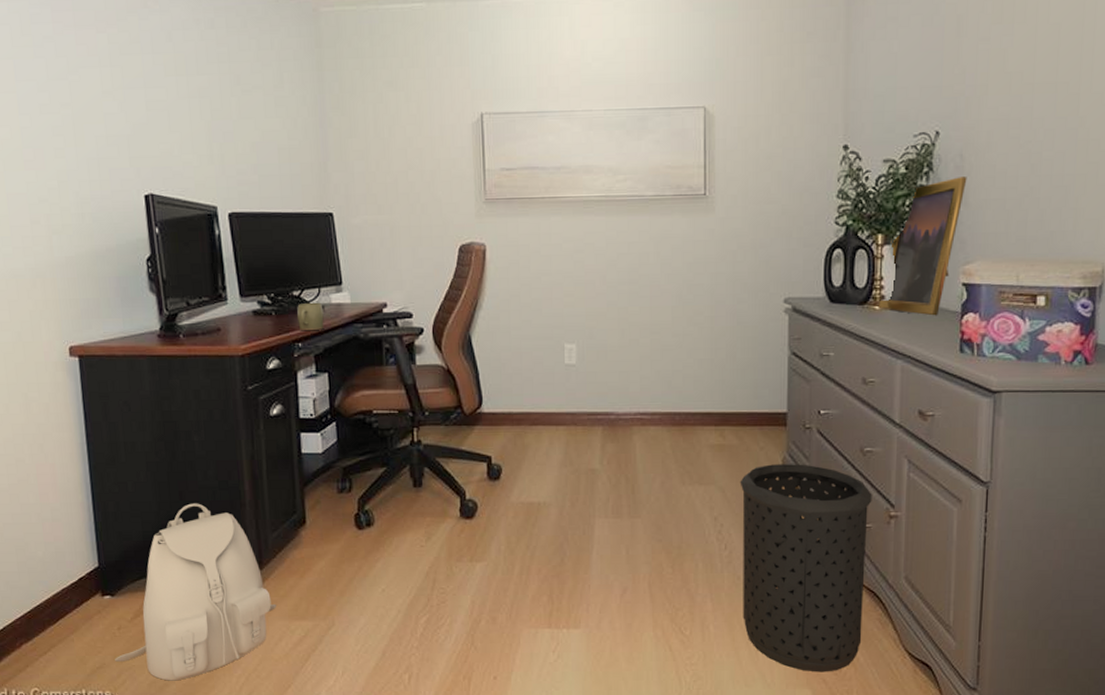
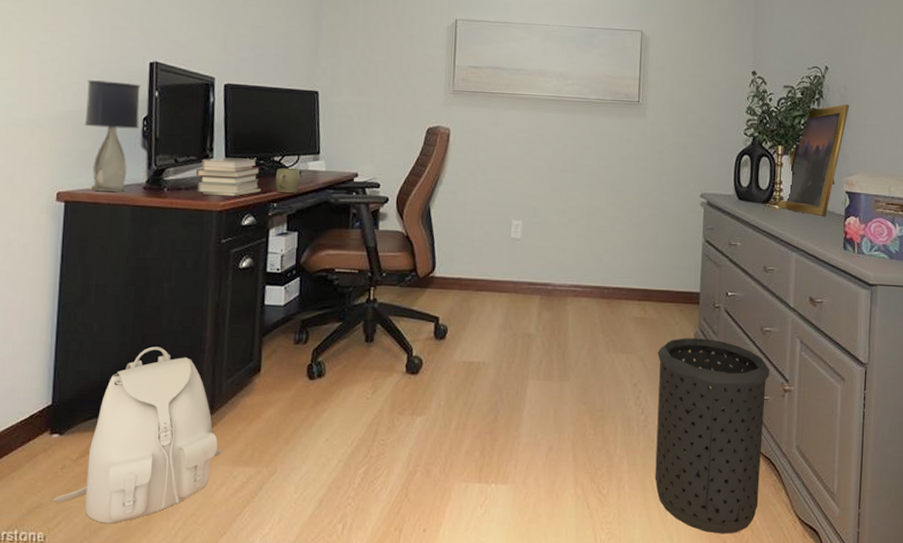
table lamp: none [81,220,144,343] -> present [84,80,141,193]
books: none [211,295,283,339] -> present [196,157,261,197]

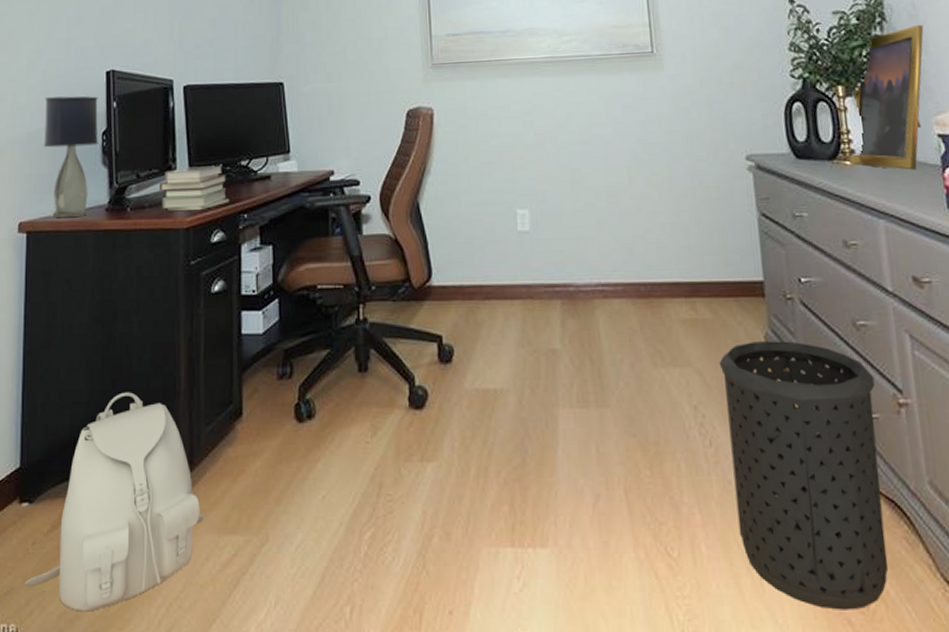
mug: present [275,168,300,194] -> none [244,171,271,202]

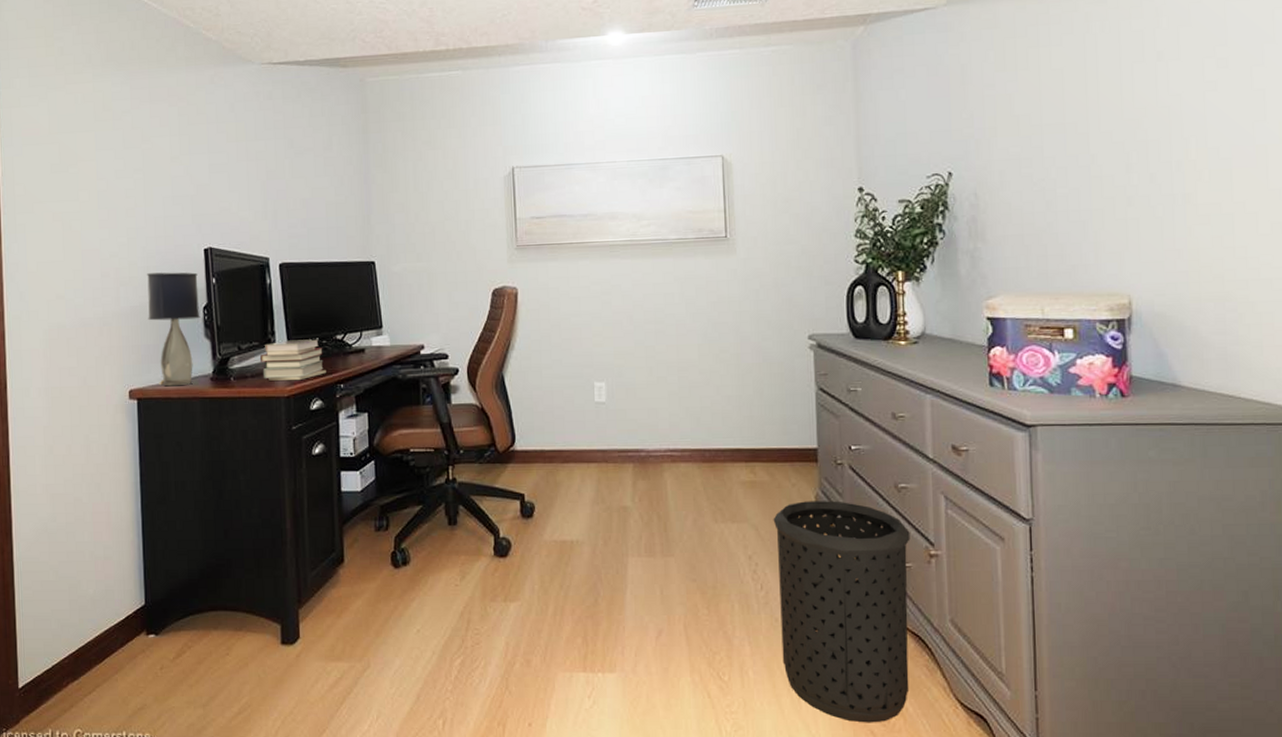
backpack: present [25,392,205,612] -> none [156,541,314,724]
picture frame: present [848,25,924,171] -> none [902,214,983,350]

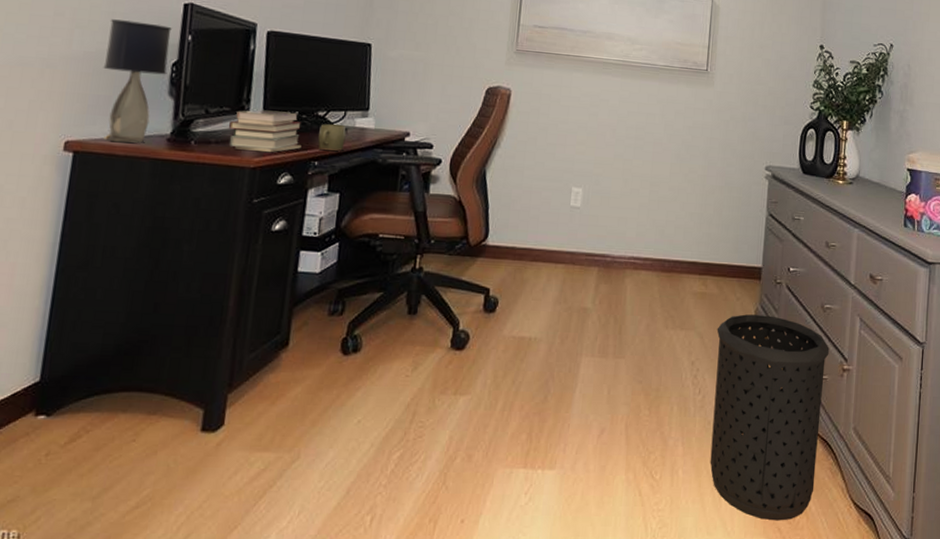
mug: none [340,345,365,373] -> present [317,124,346,152]

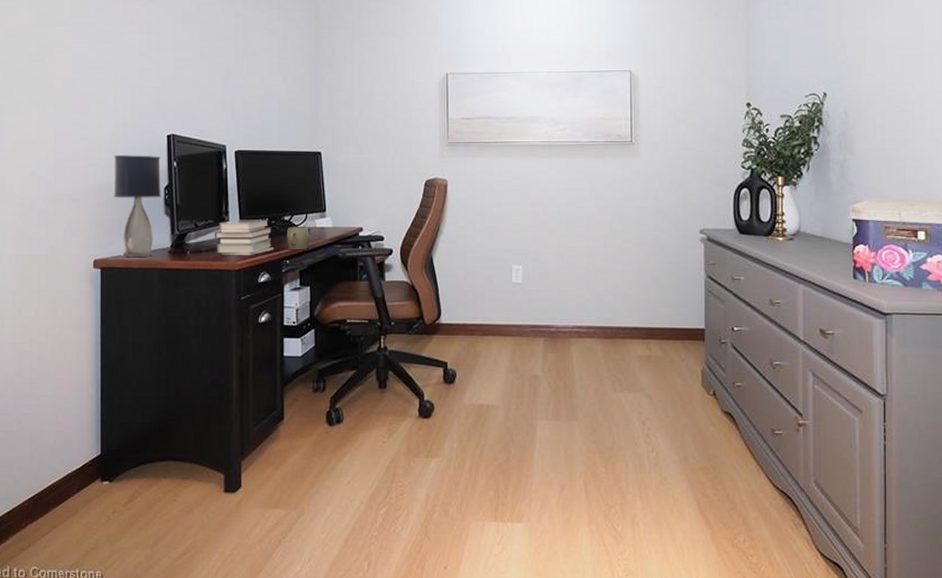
laundry basket: present [710,314,830,521] -> none [664,375,782,570]

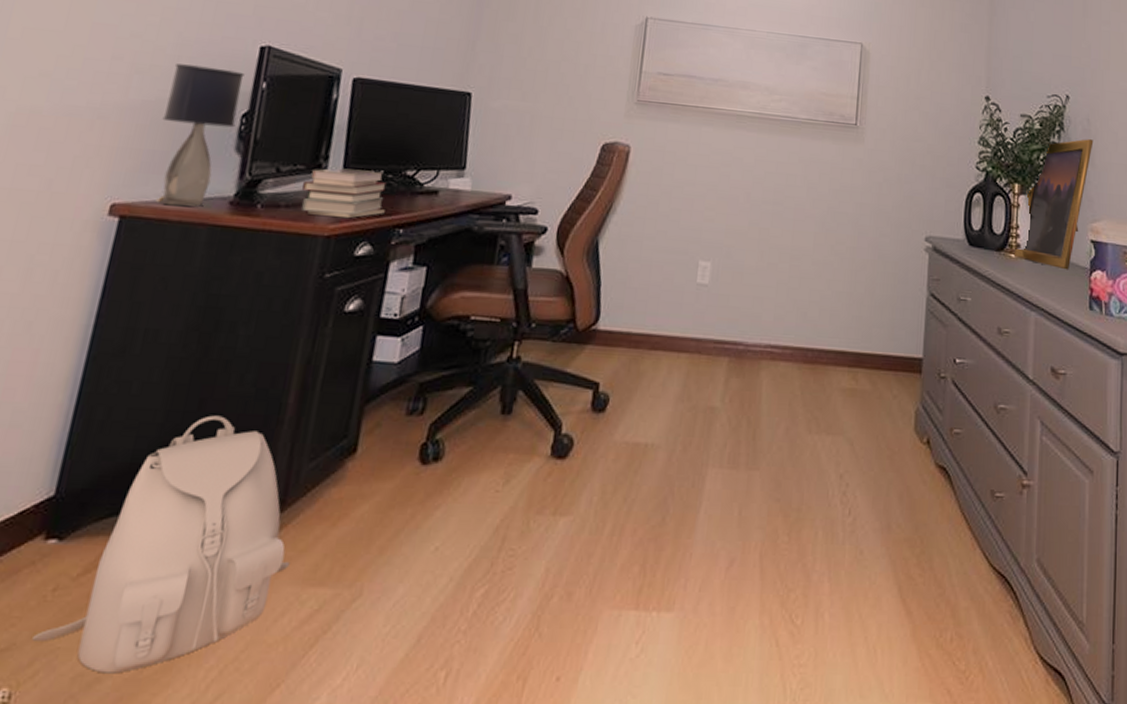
backpack: none [107,399,254,563] -> present [32,415,290,674]
mug: present [287,226,309,250] -> none [404,185,438,217]
picture frame: none [780,130,852,247] -> present [1013,139,1094,270]

